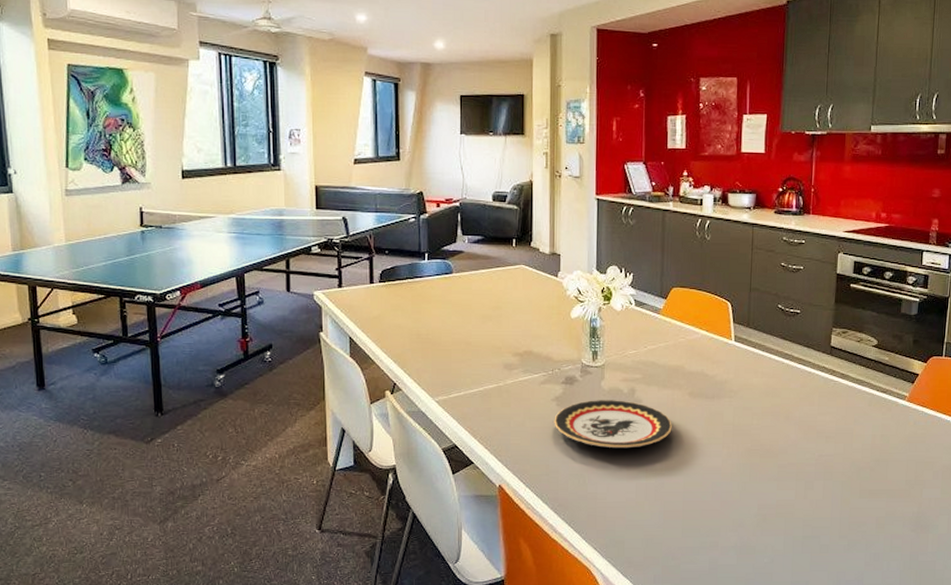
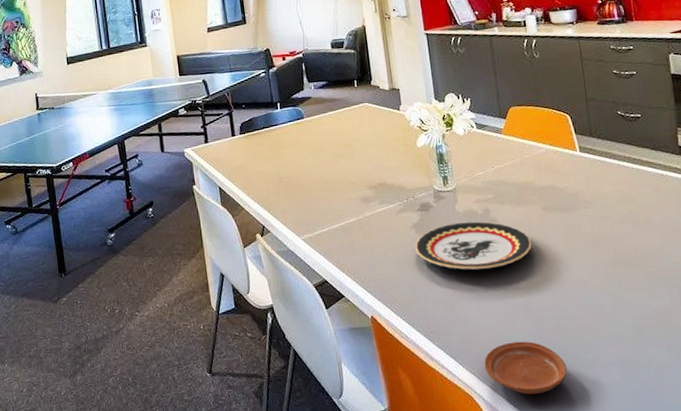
plate: none [607,521,687,571] -> present [484,341,567,395]

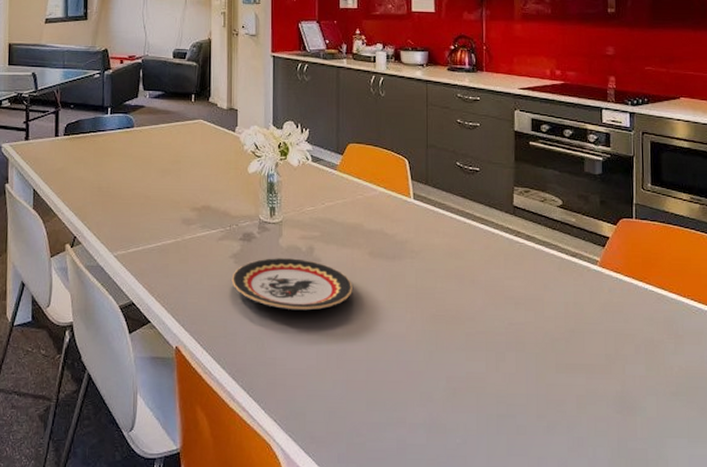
plate: present [484,341,567,395] -> none [287,391,372,449]

